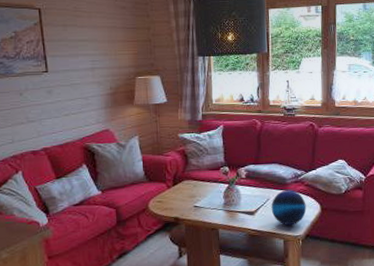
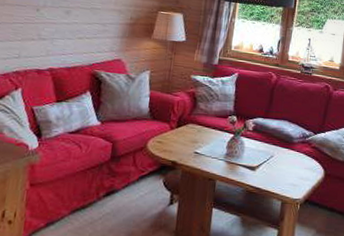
decorative orb: present [271,190,306,226] -> none [273,149,310,188]

